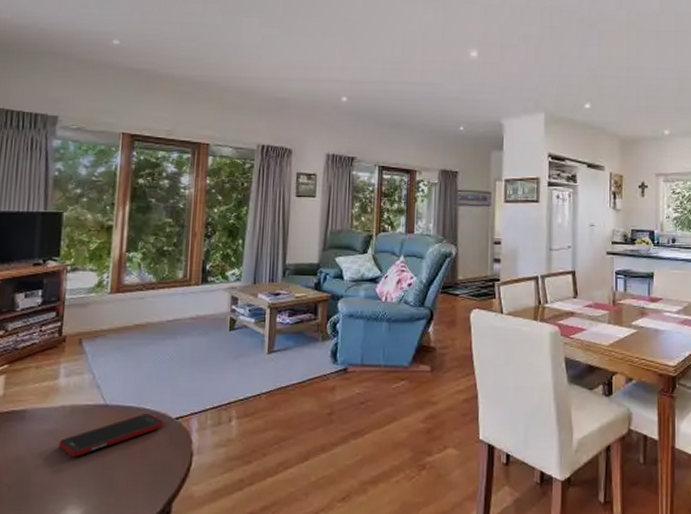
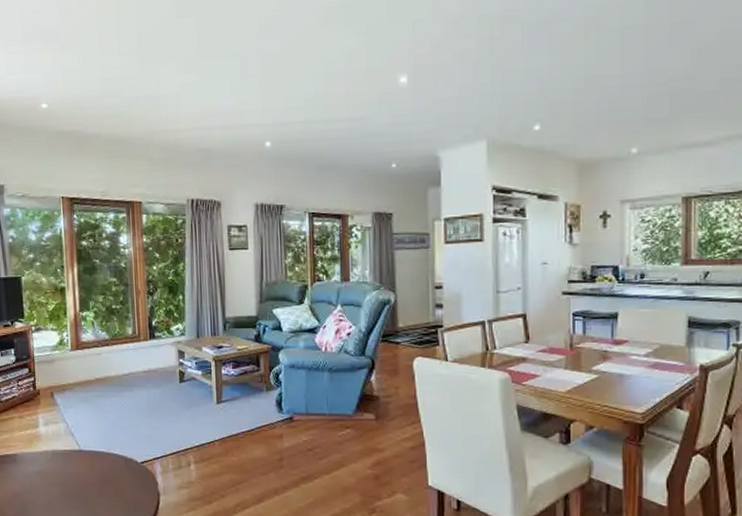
cell phone: present [58,414,164,457] -> none [46,458,132,495]

